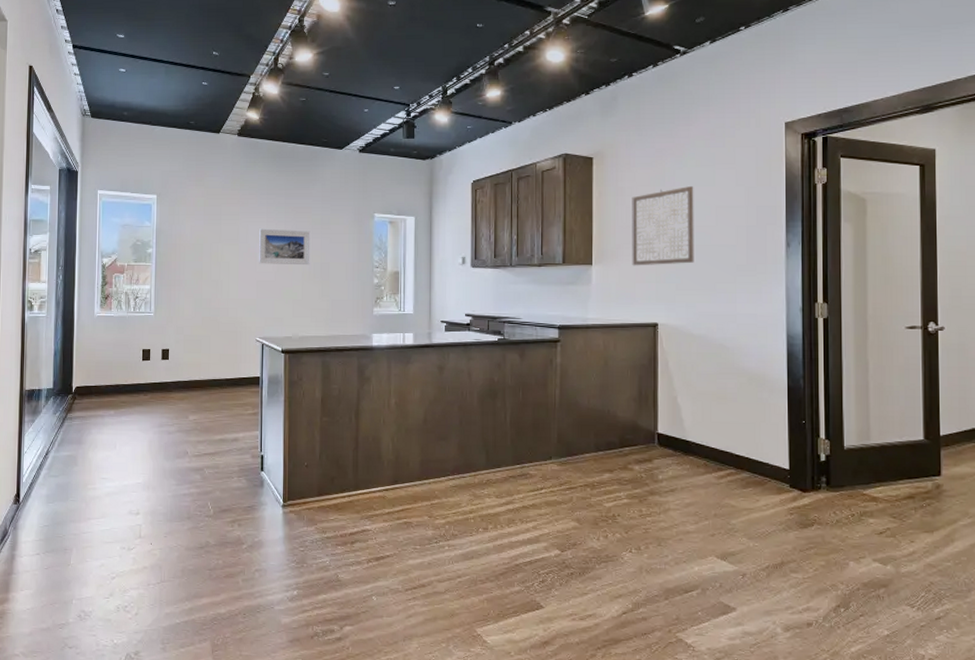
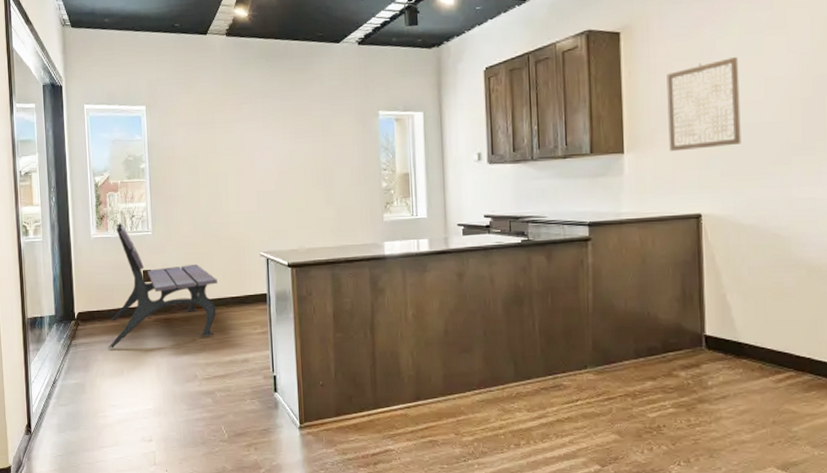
bench: none [103,303,213,423] -> present [108,223,217,348]
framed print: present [259,228,310,266] -> none [256,134,312,174]

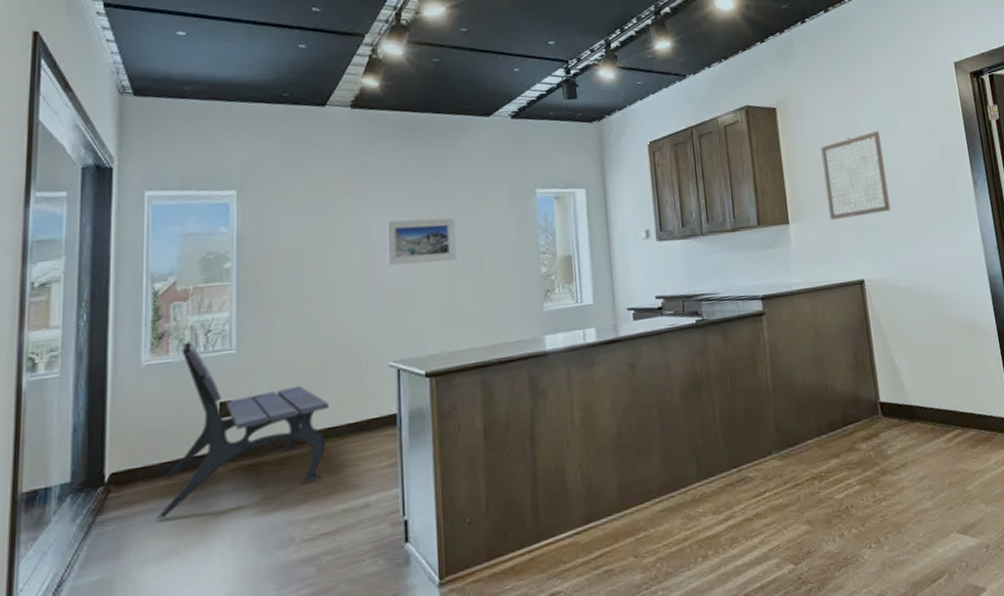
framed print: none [256,134,312,174] -> present [386,217,458,266]

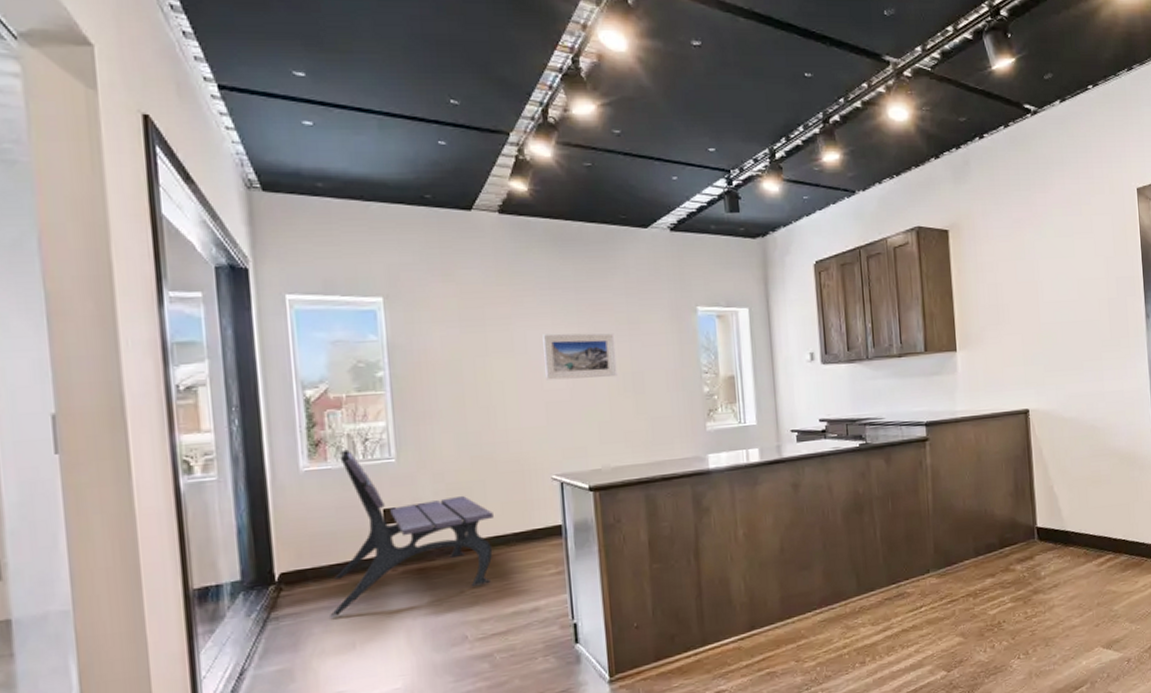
wall art: present [821,130,891,221] -> none [993,258,1061,349]

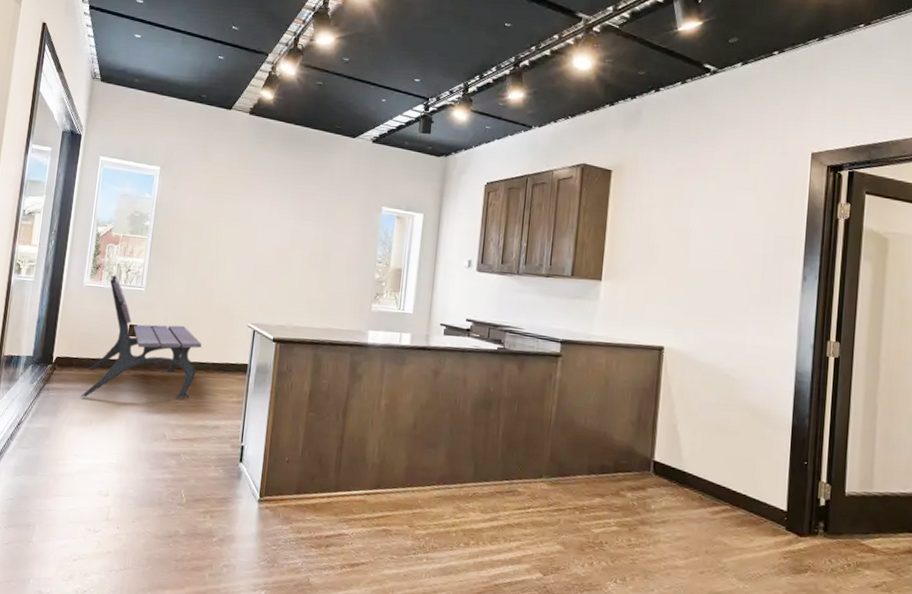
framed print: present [543,333,618,380] -> none [258,211,315,254]

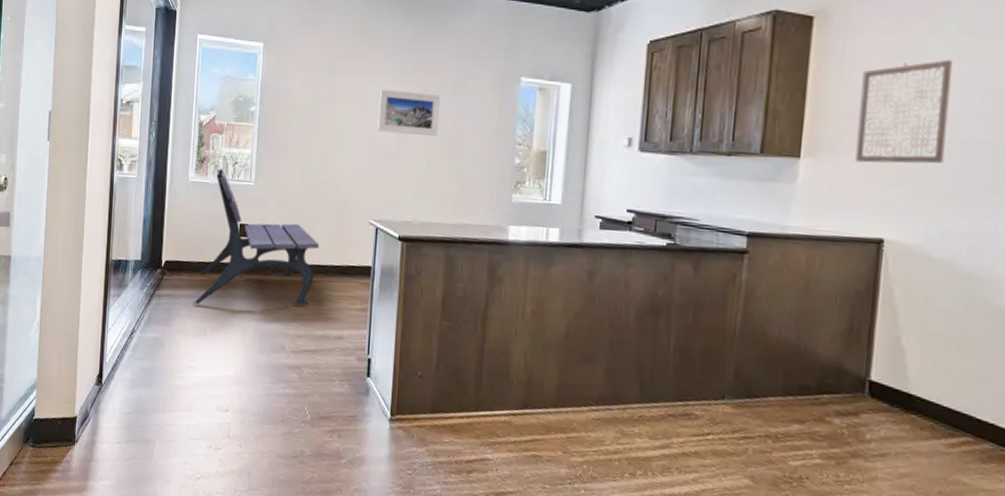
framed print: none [258,211,315,254] -> present [378,89,441,137]
wall art: none [642,208,713,288] -> present [855,59,953,164]

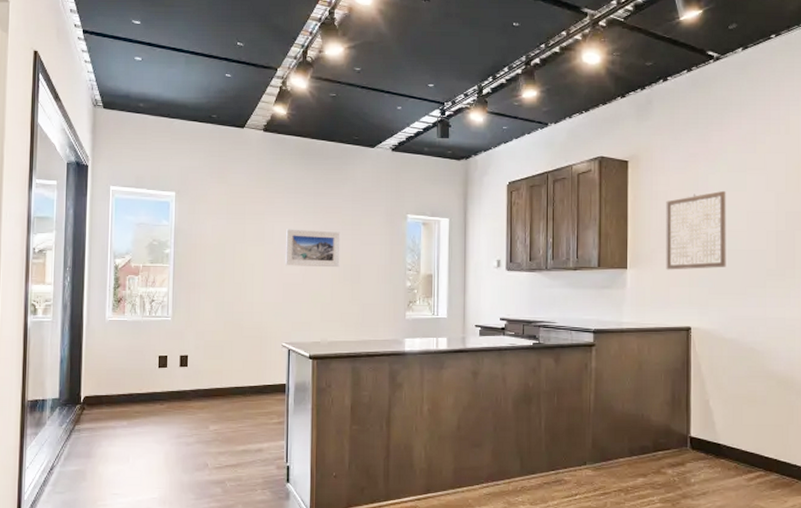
bench: present [193,168,319,306] -> none [114,307,236,434]

